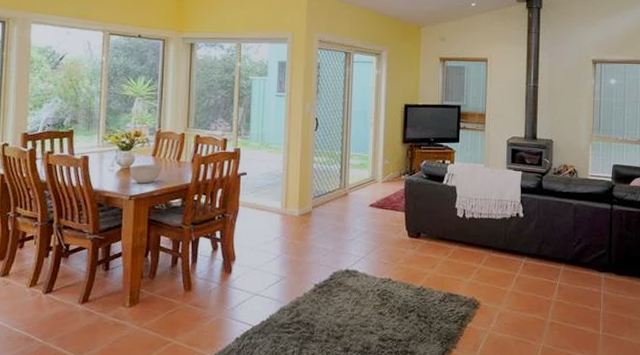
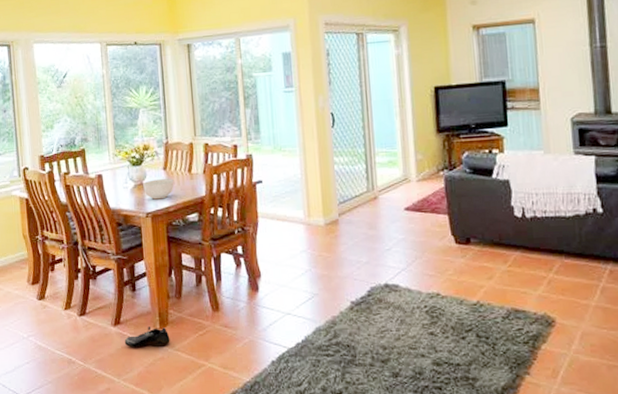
shoe: none [90,305,139,327] -> present [124,327,170,349]

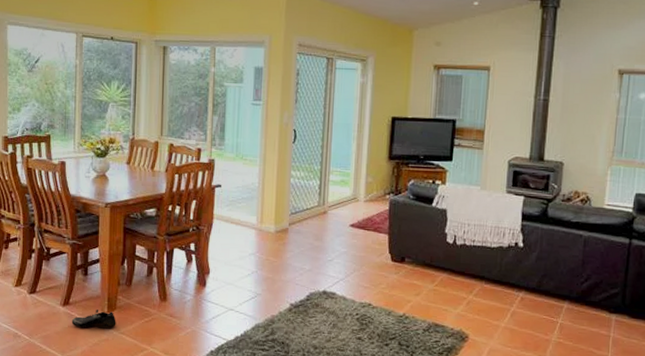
bowl: present [143,179,174,200] -> none [105,172,136,192]

